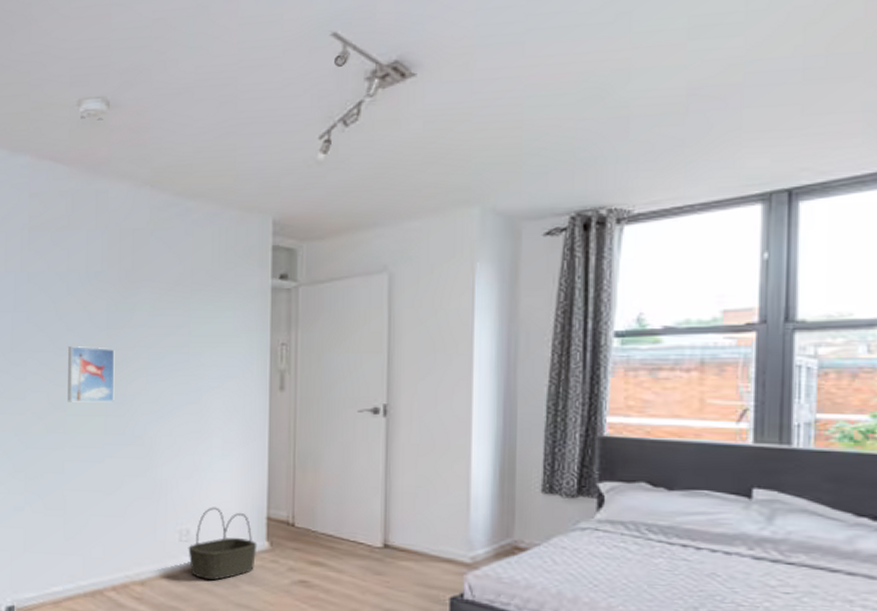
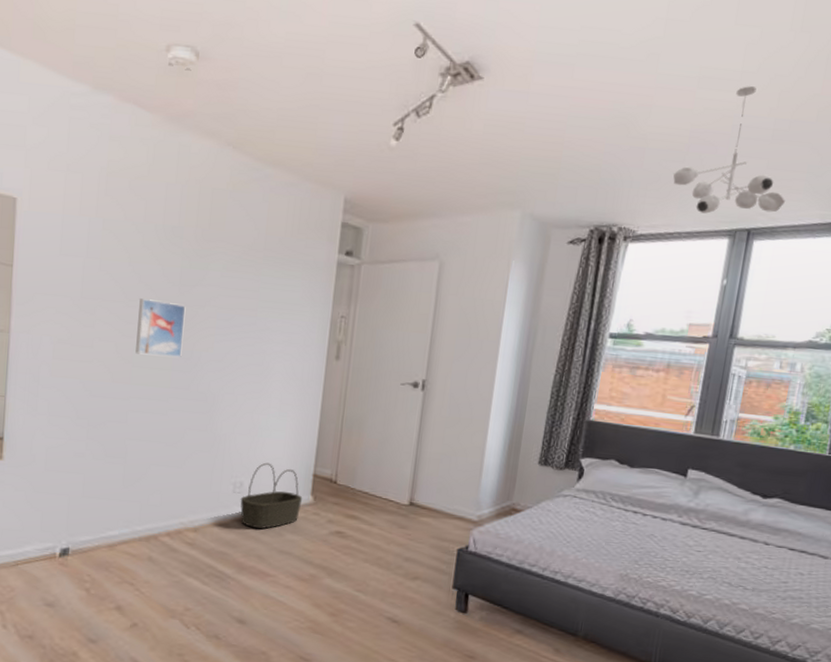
ceiling light fixture: none [672,25,836,179] -> present [673,86,785,214]

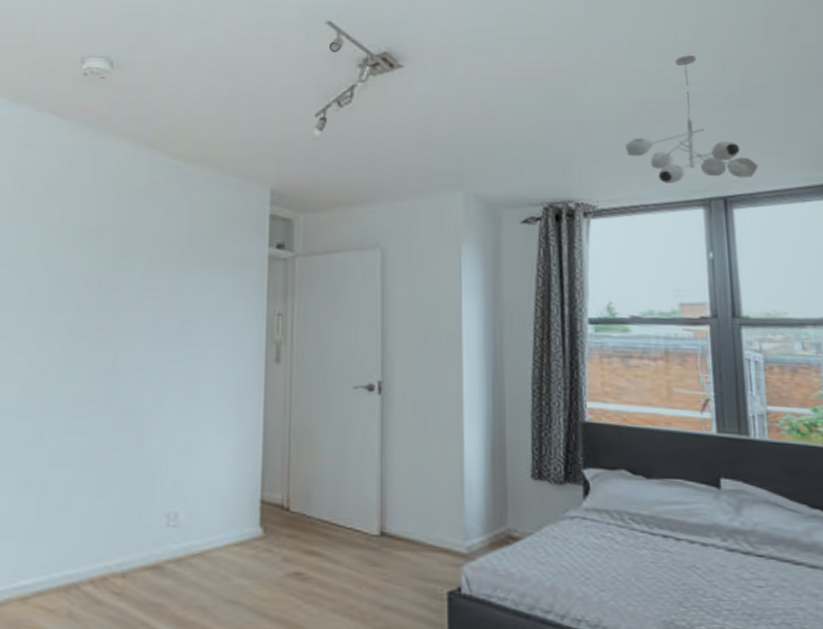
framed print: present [135,298,186,357] -> none [52,305,106,368]
basket: present [240,462,303,529] -> none [175,487,250,572]

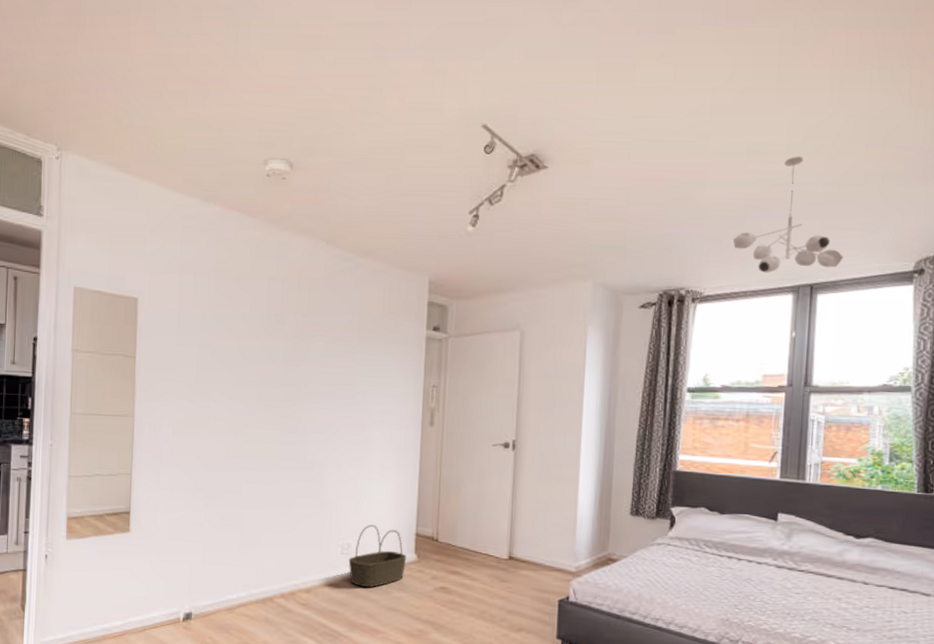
basket: none [175,487,250,572] -> present [348,524,407,588]

